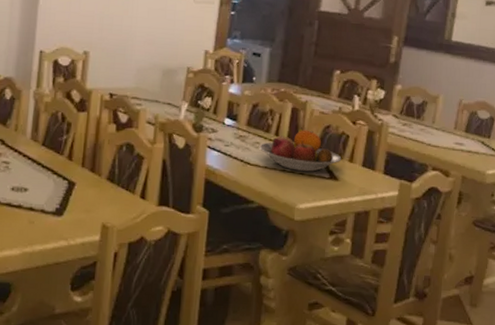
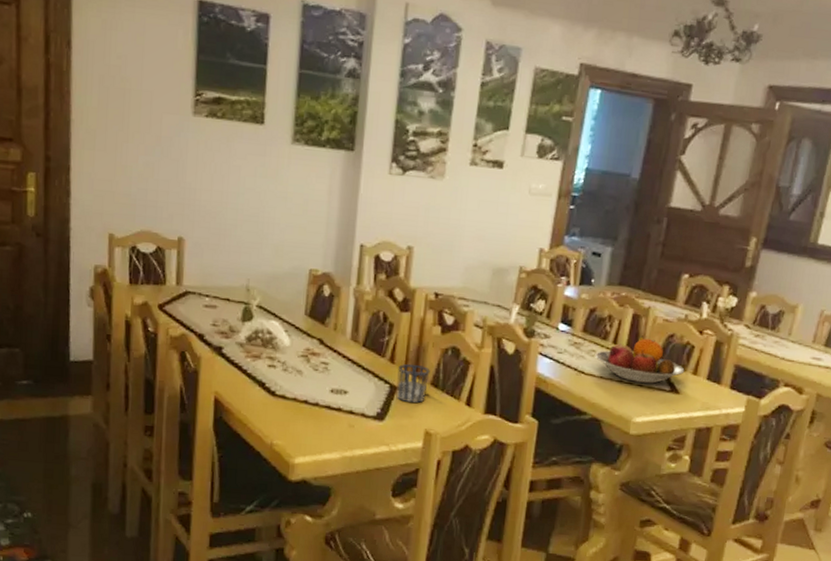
cup: none [74,160,106,198] -> present [396,364,430,403]

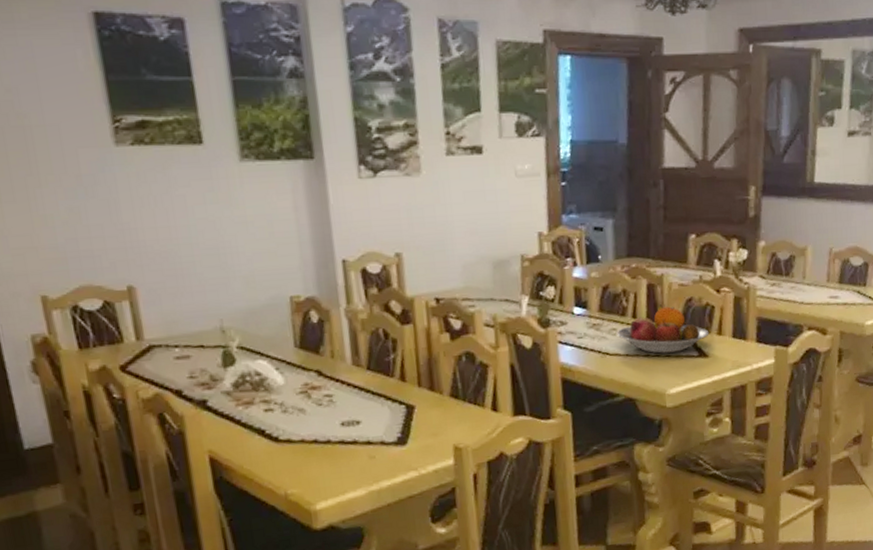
cup: present [396,364,430,403] -> none [411,378,448,420]

